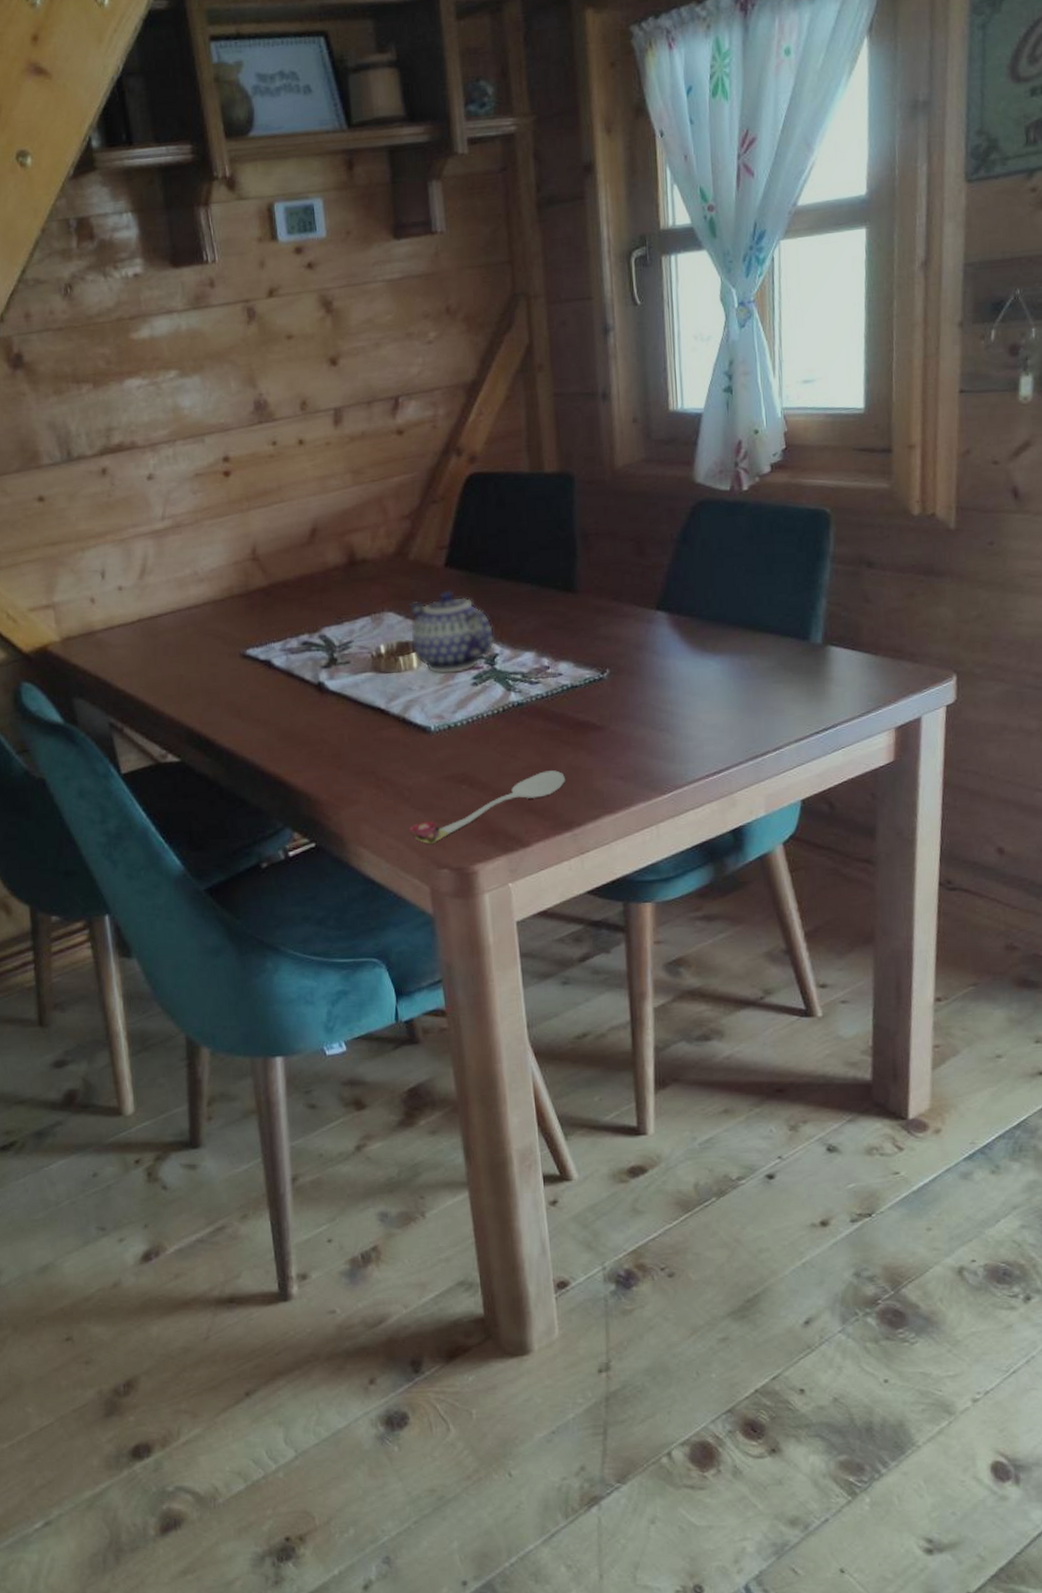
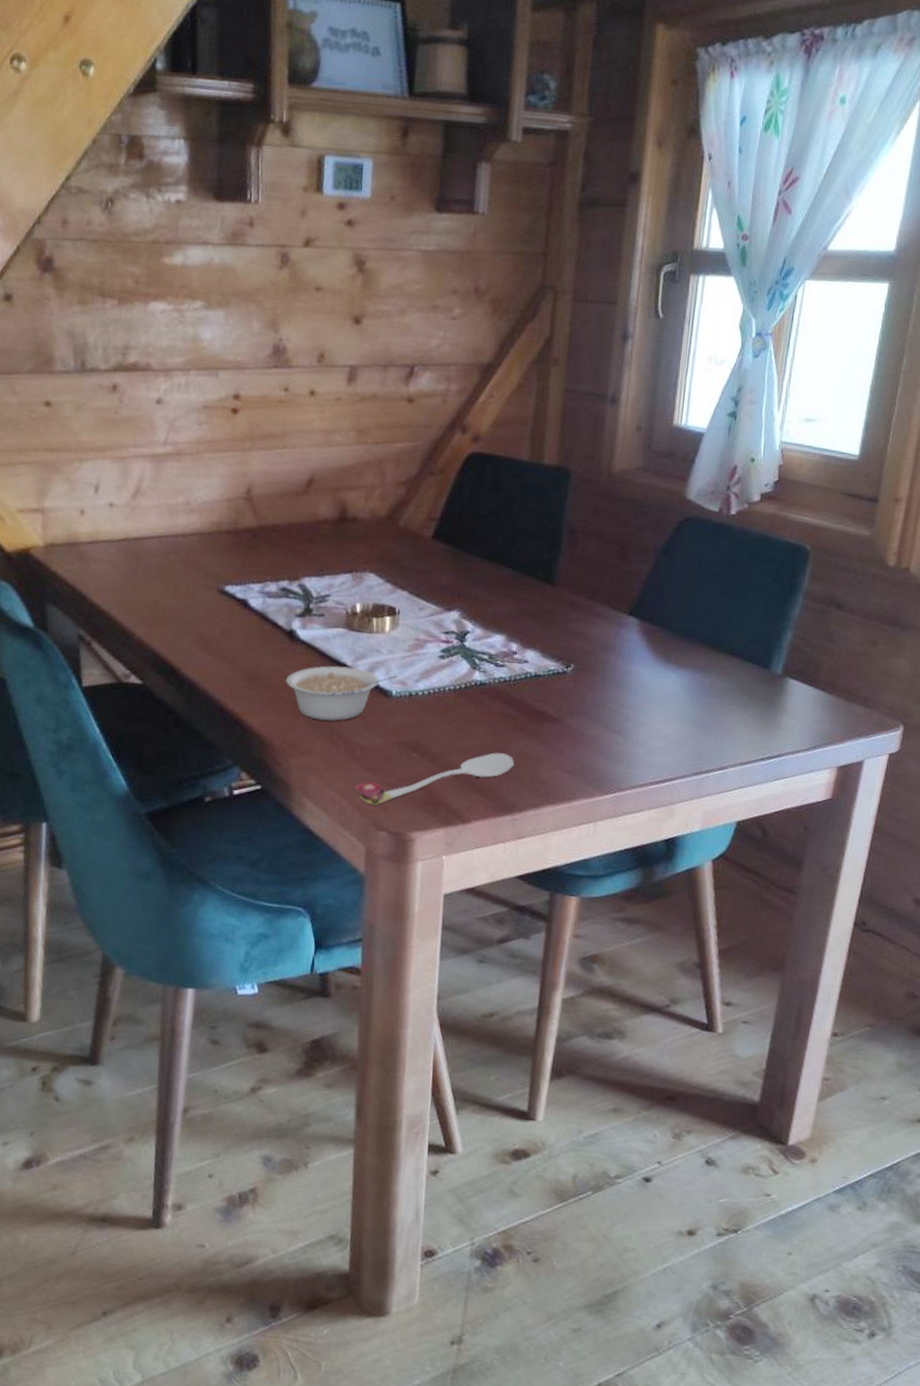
legume: none [322,709,434,768] -> present [286,666,398,721]
teapot: present [408,589,495,674] -> none [387,561,469,644]

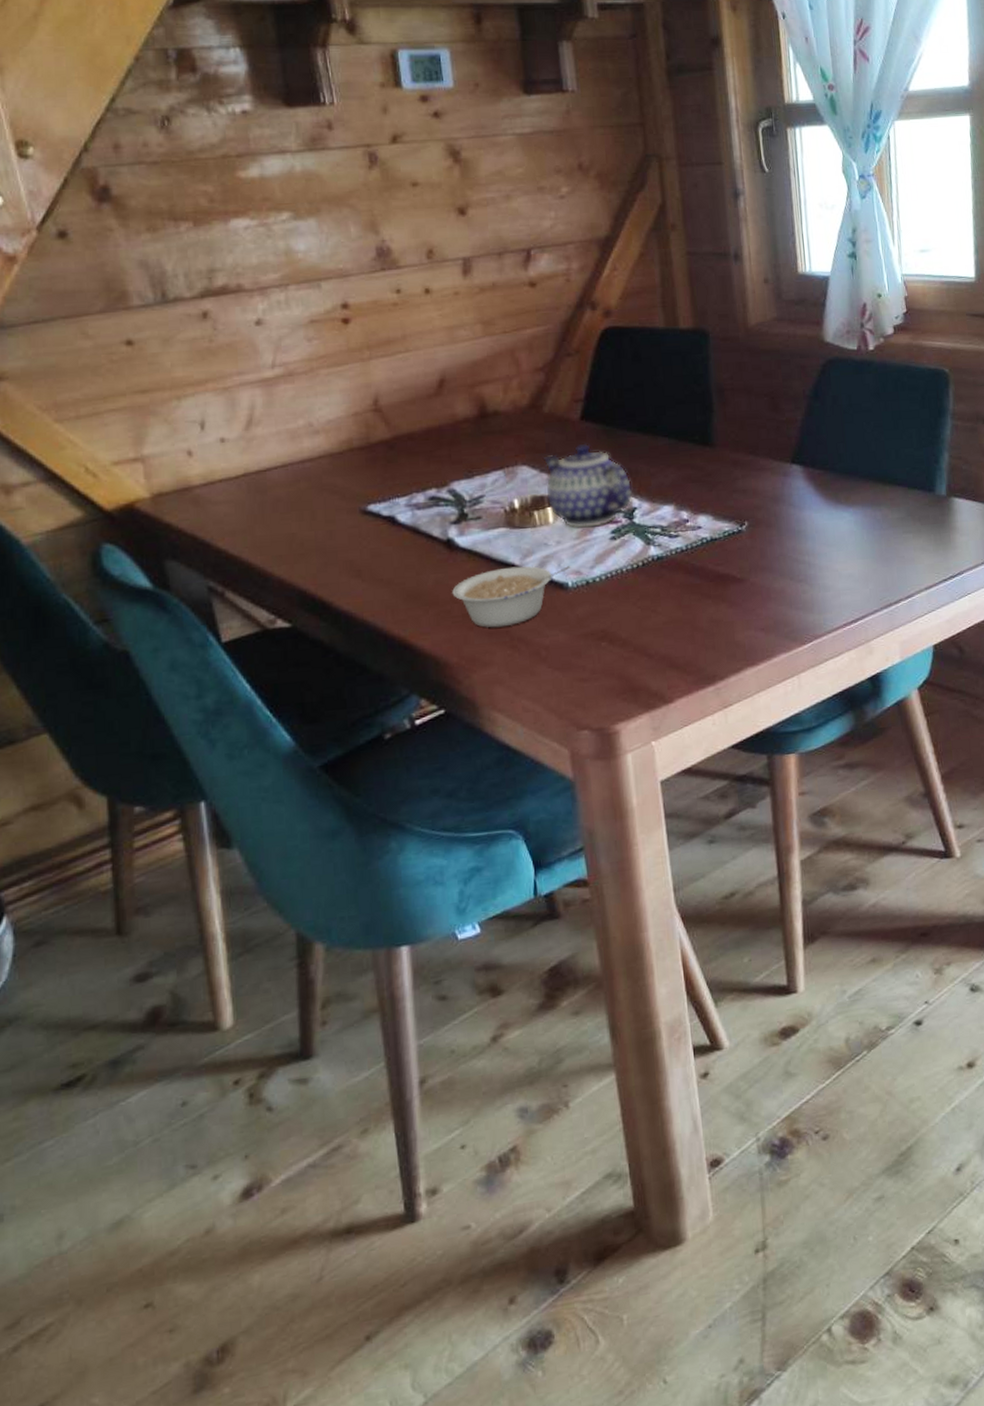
spoon: present [354,752,515,805] -> none [546,624,708,705]
teapot: none [387,561,469,644] -> present [542,443,633,529]

